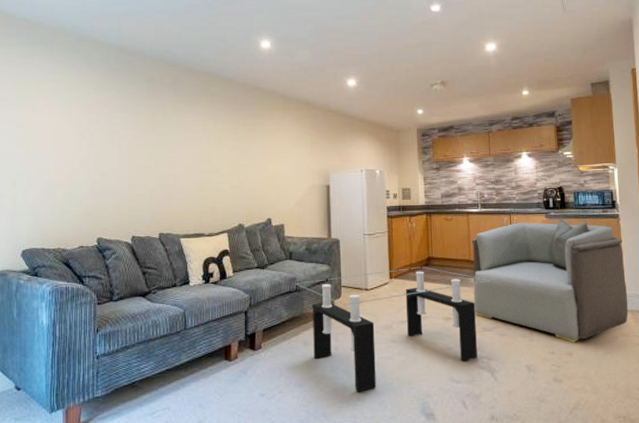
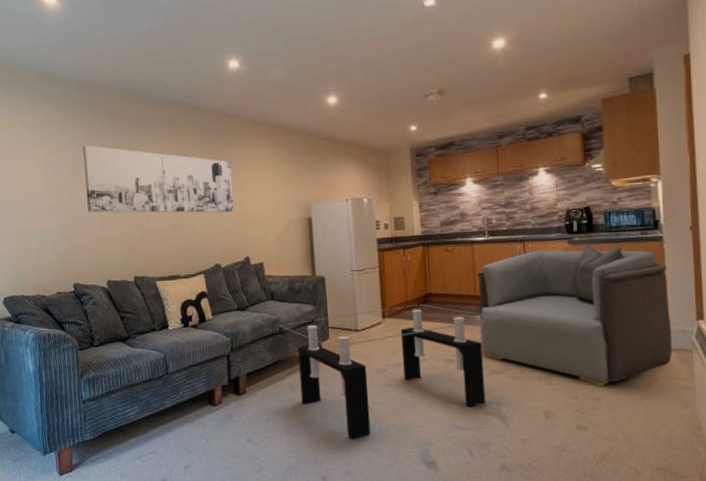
wall art: none [117,106,259,176] -> present [83,145,234,213]

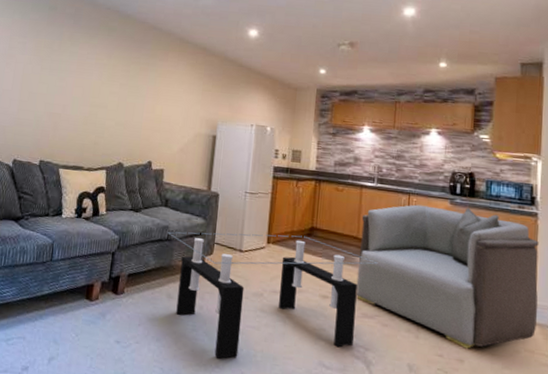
wall art: present [83,145,234,213] -> none [10,30,151,117]

